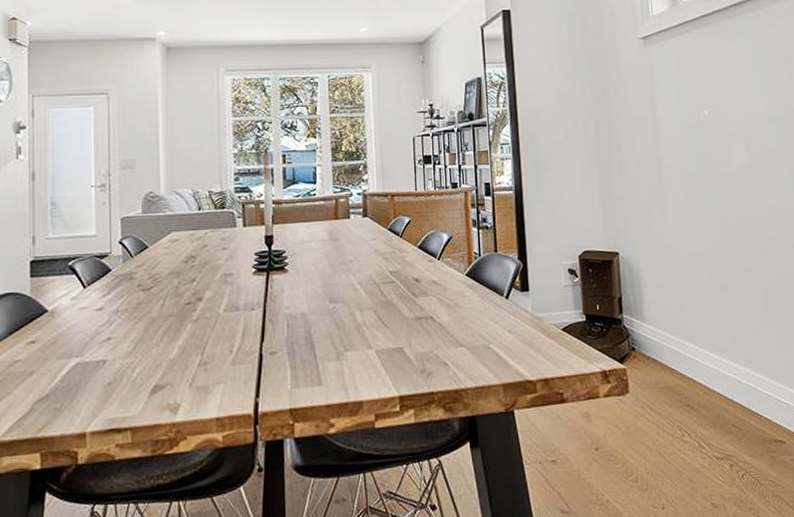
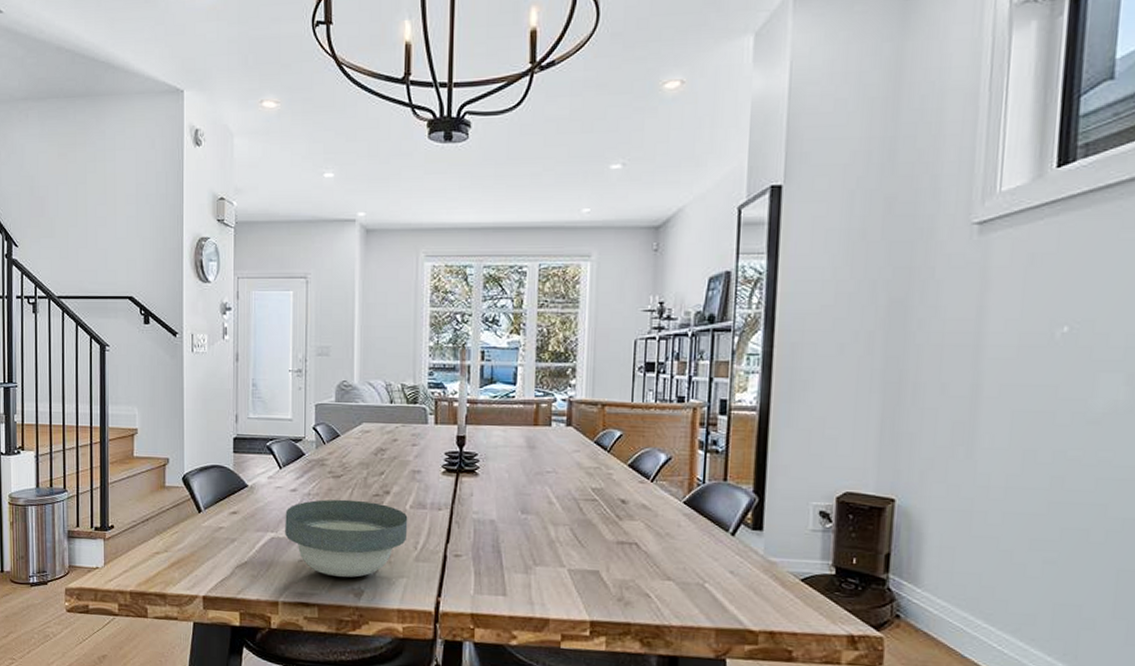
bowl: none [91,310,222,395] -> present [285,499,408,577]

